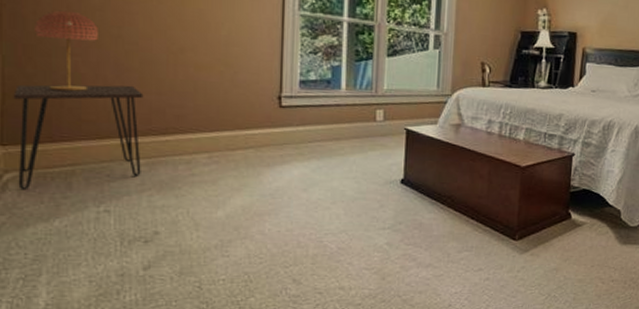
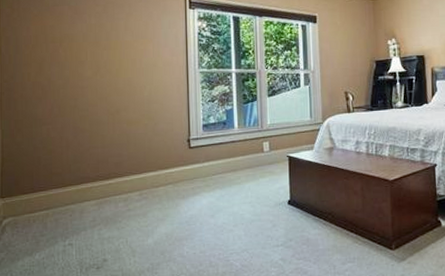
desk: present [13,84,144,191] -> none [9,142,93,232]
table lamp: present [35,10,98,91] -> none [22,91,62,152]

